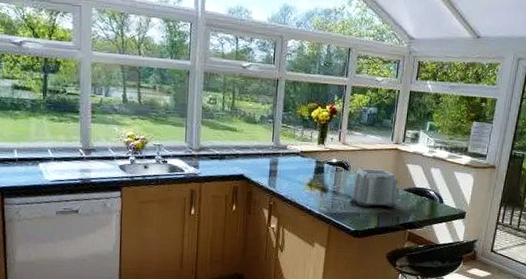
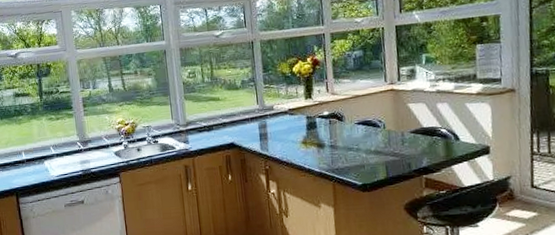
toaster: present [348,168,398,207] -> none [349,114,405,158]

